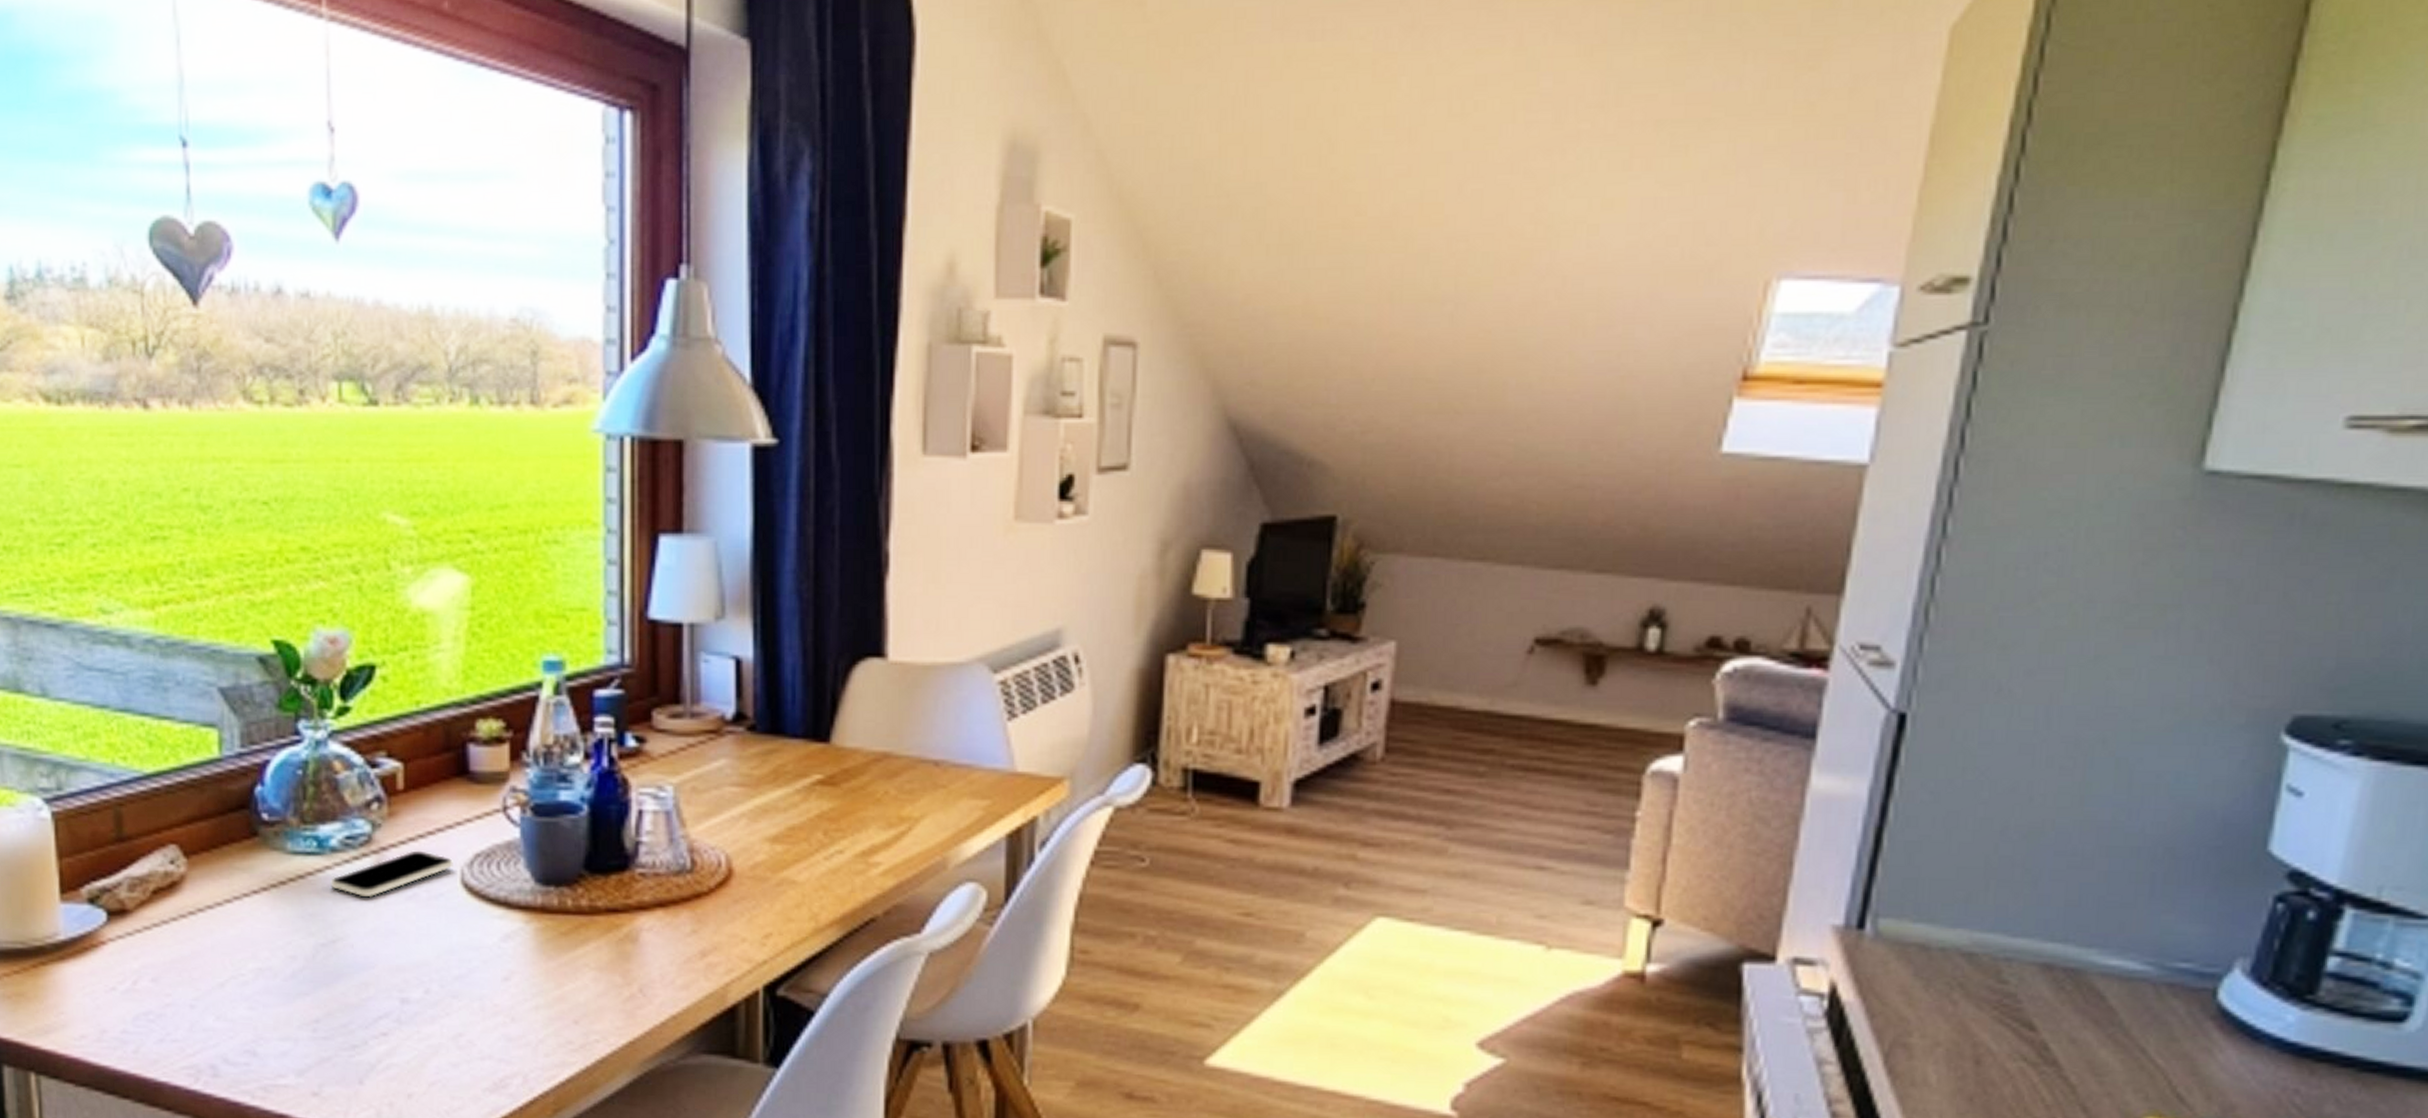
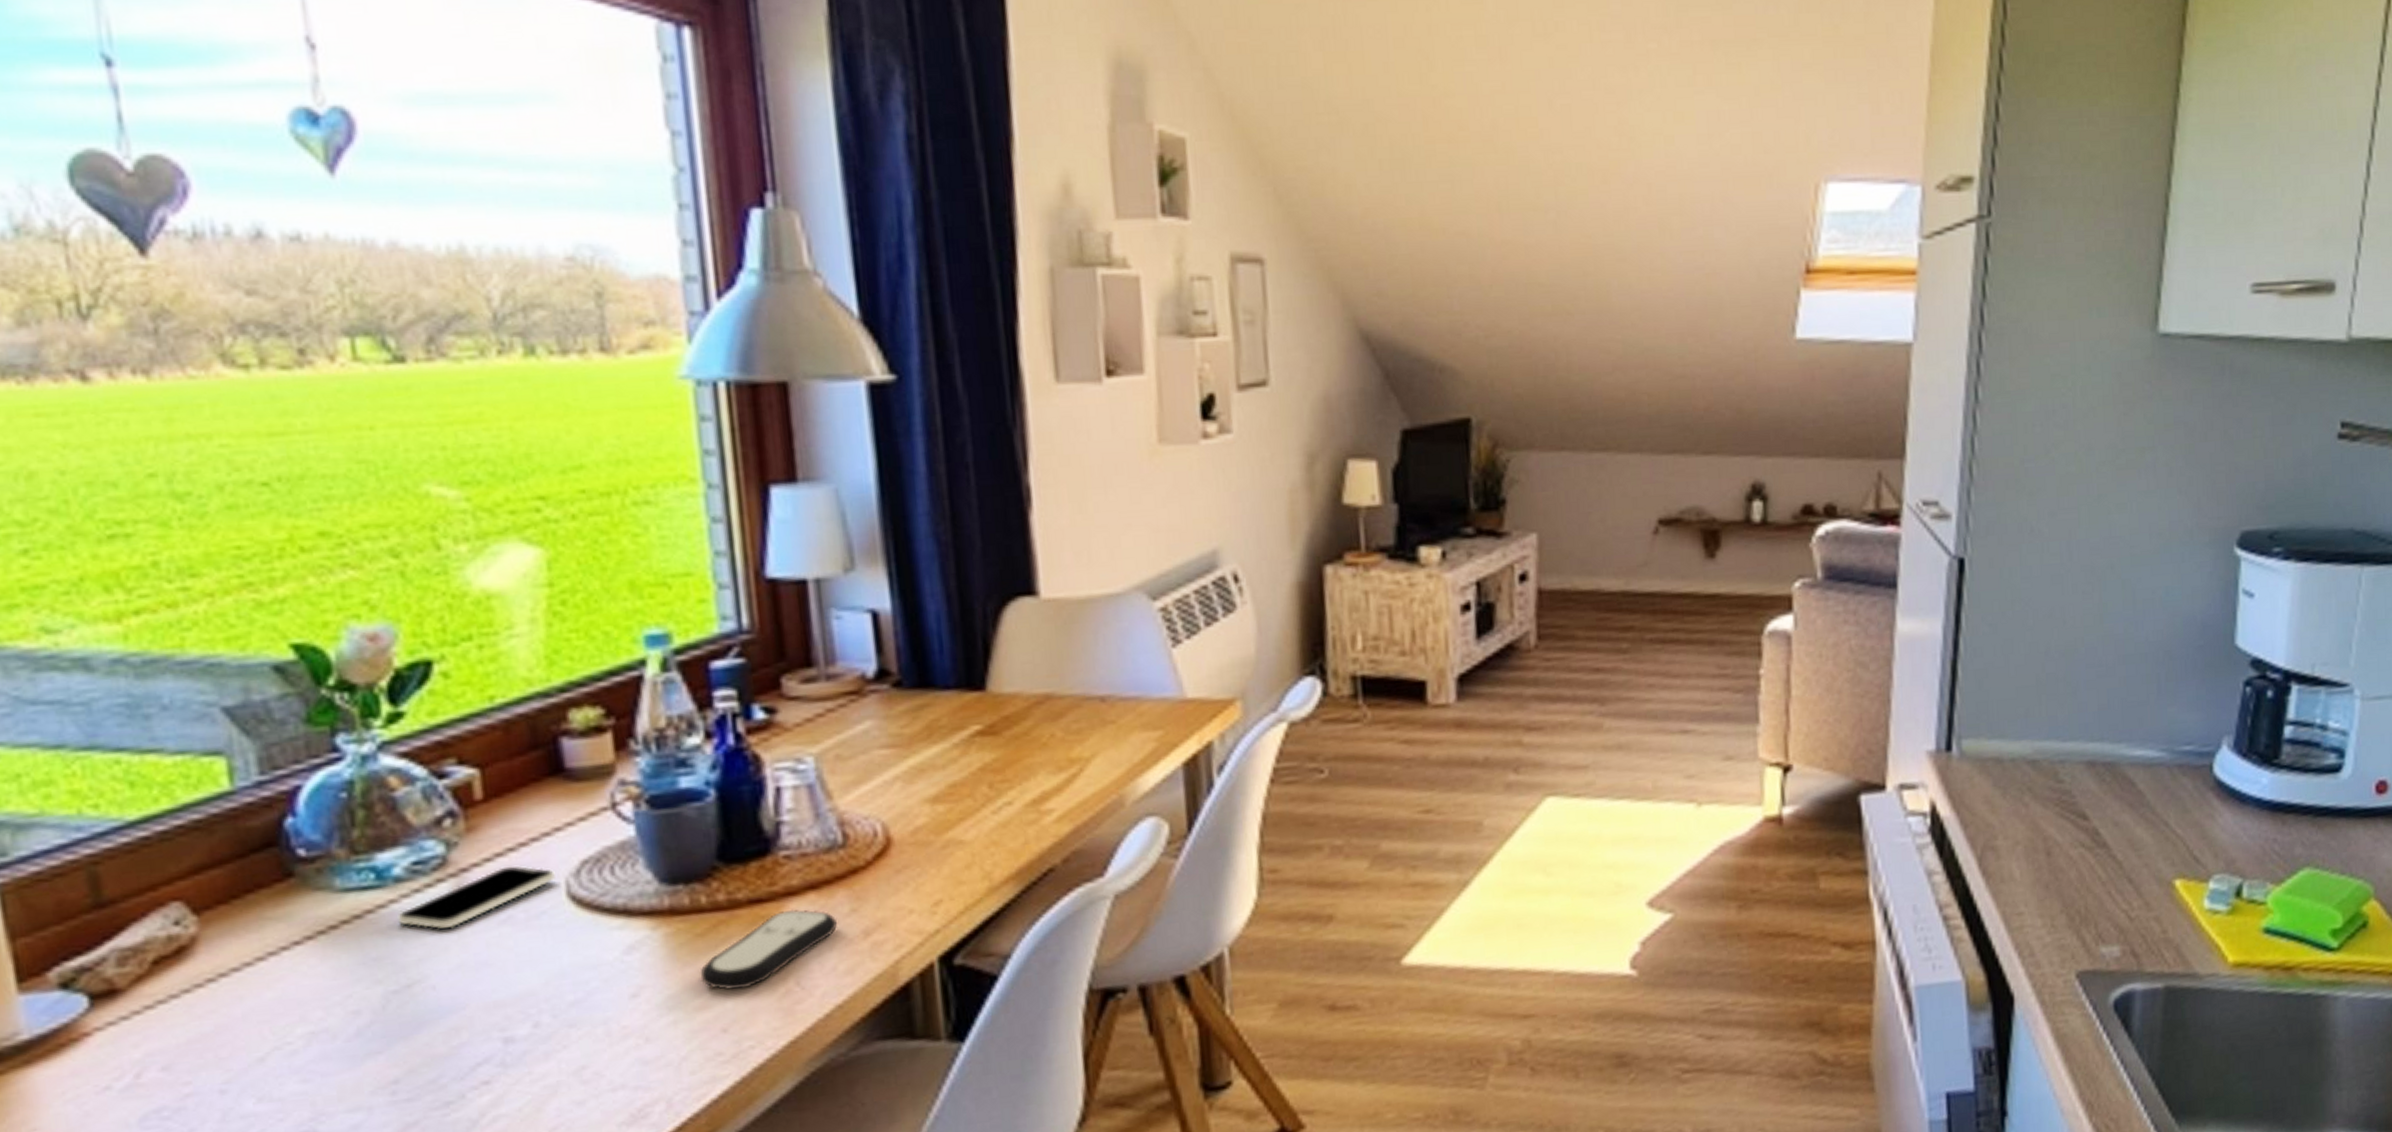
remote control: none [561,922,680,987] -> present [700,909,838,990]

